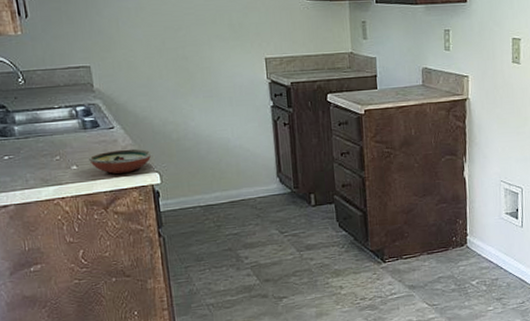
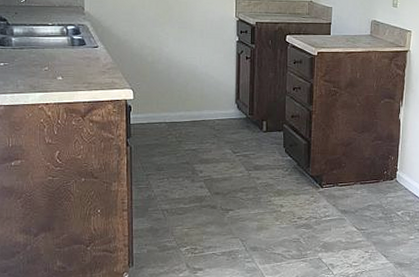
decorative bowl: present [89,149,152,174] -> none [73,66,128,87]

